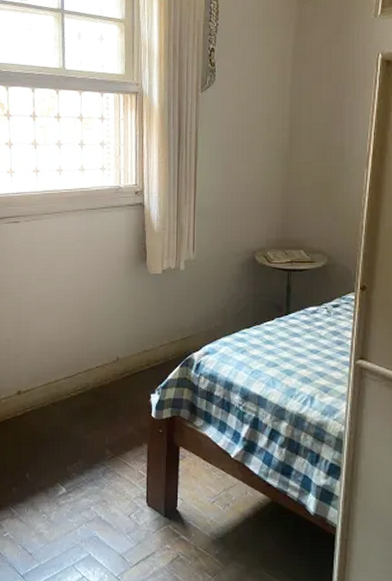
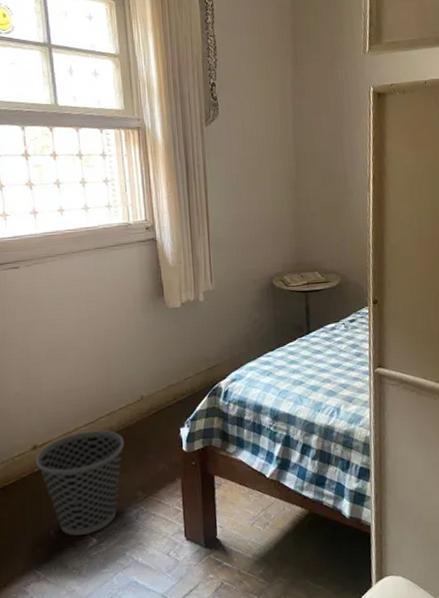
wastebasket: none [19,384,98,484] -> present [36,430,125,536]

